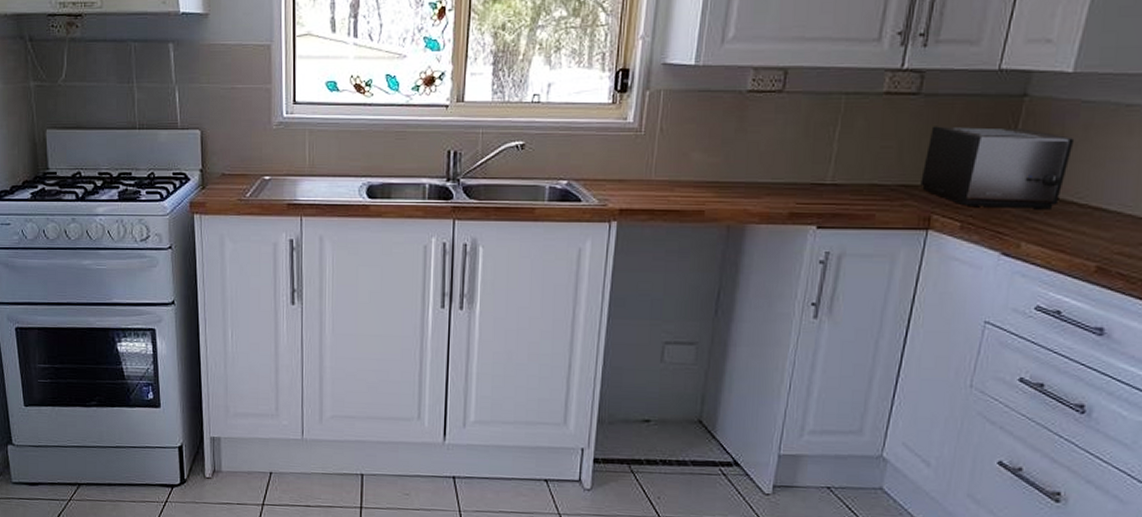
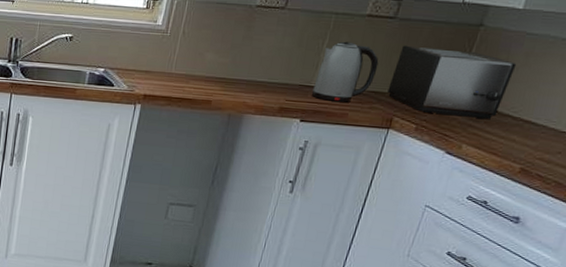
kettle: none [826,126,906,201] -> present [311,41,379,102]

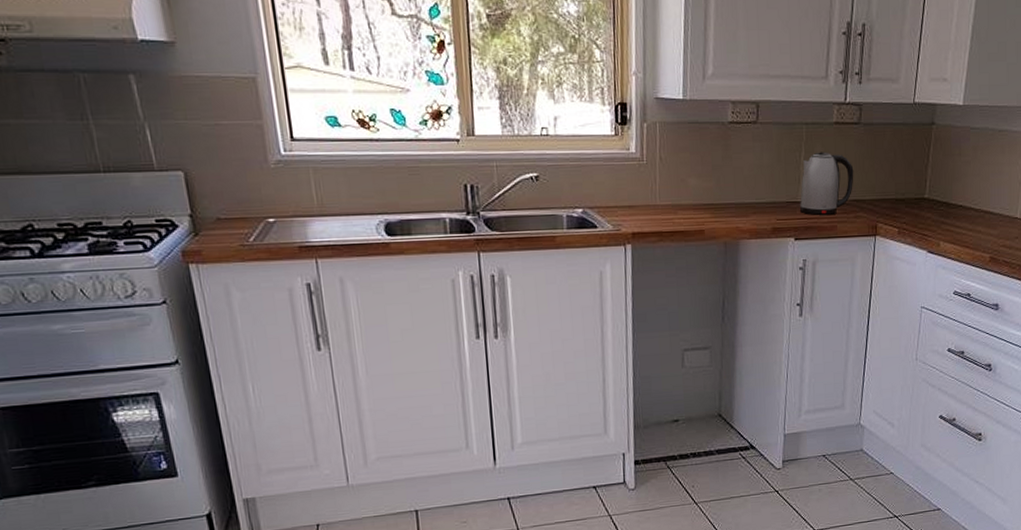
toaster: present [387,45,517,120] -> none [867,150,968,215]

